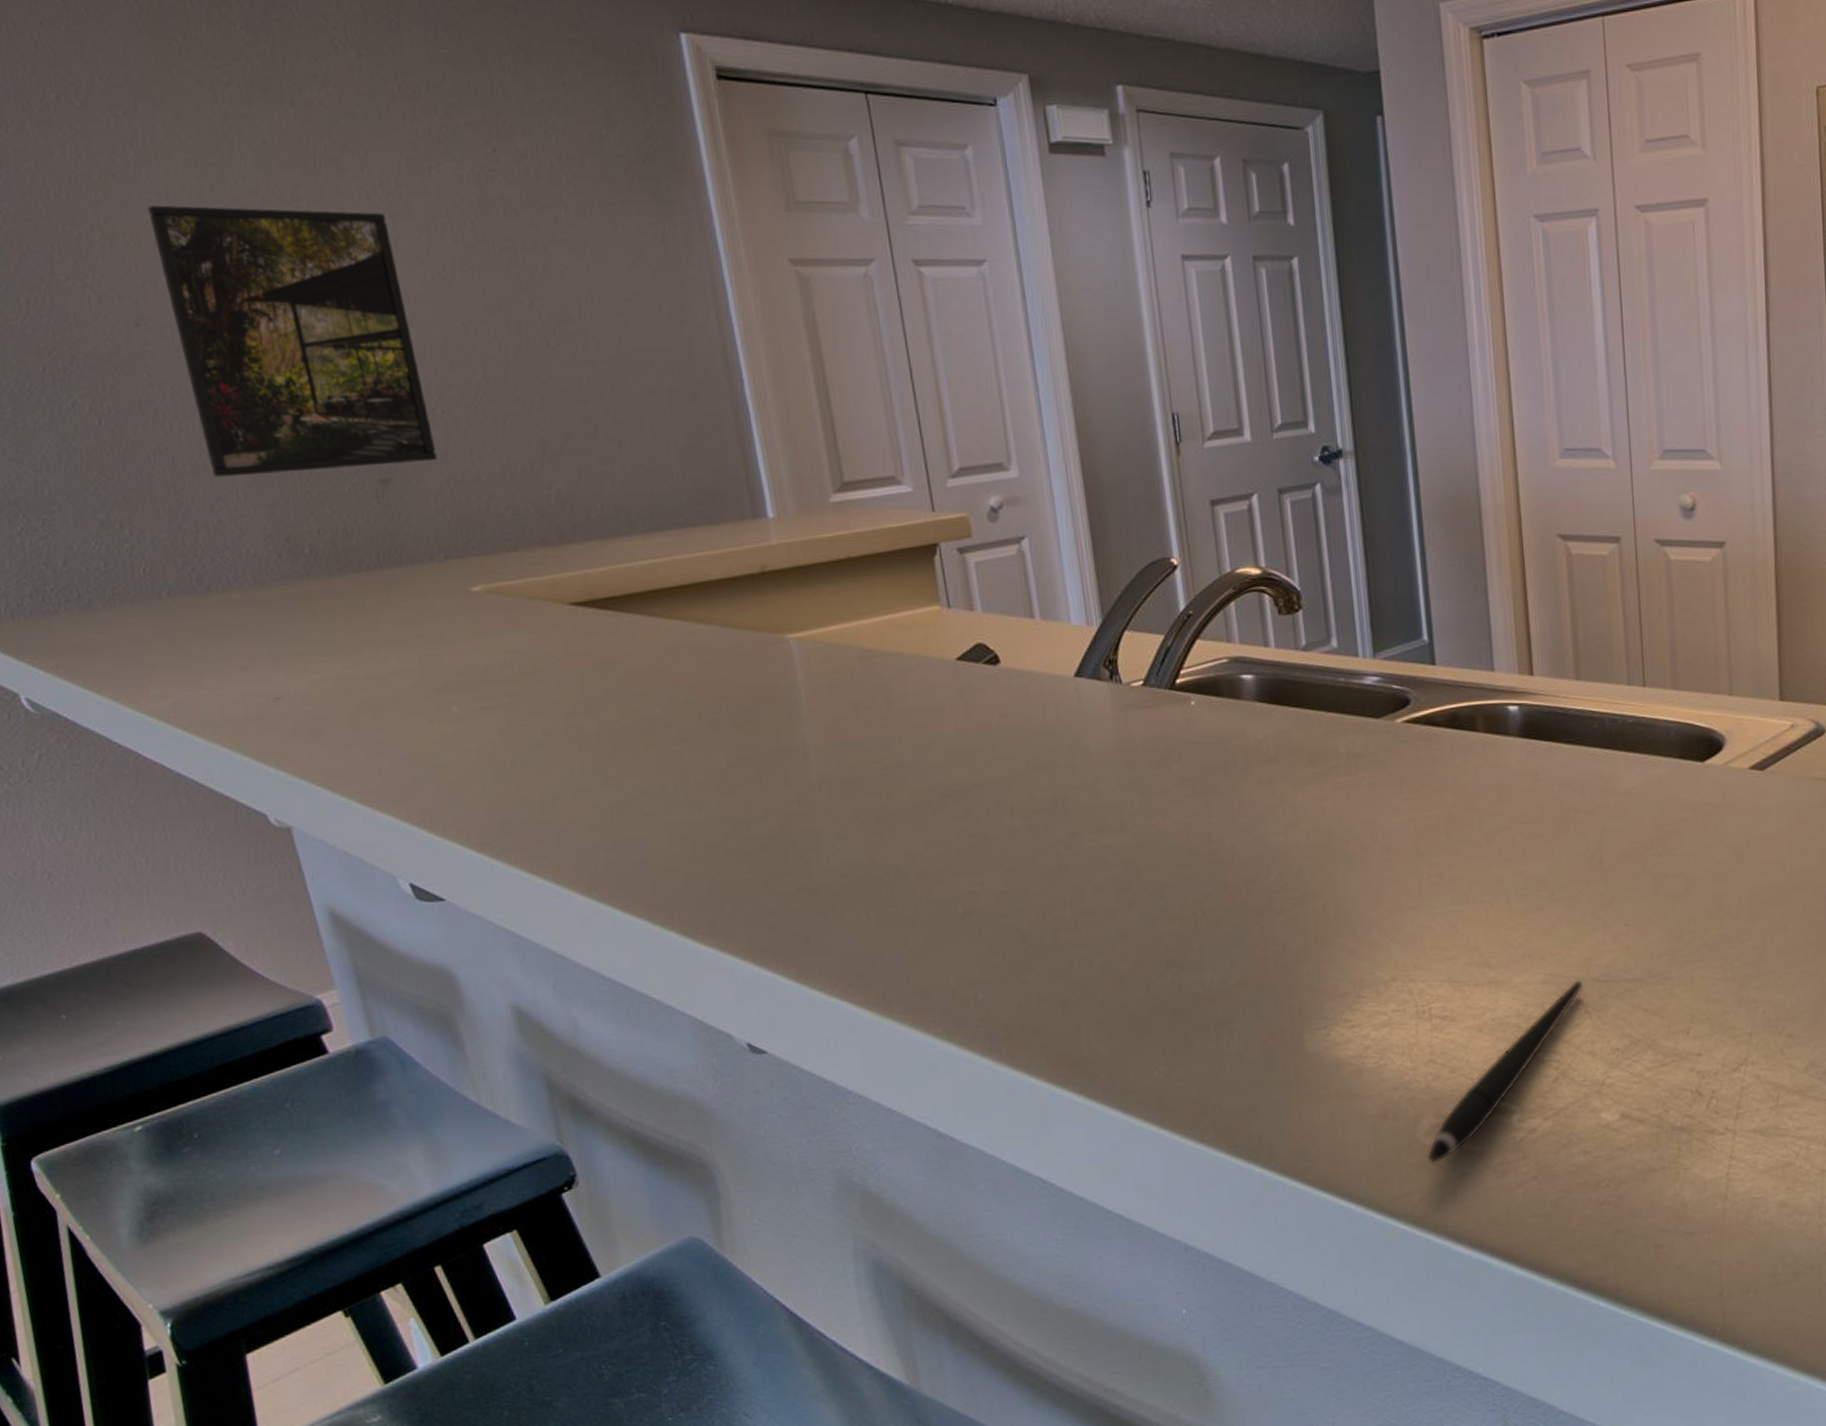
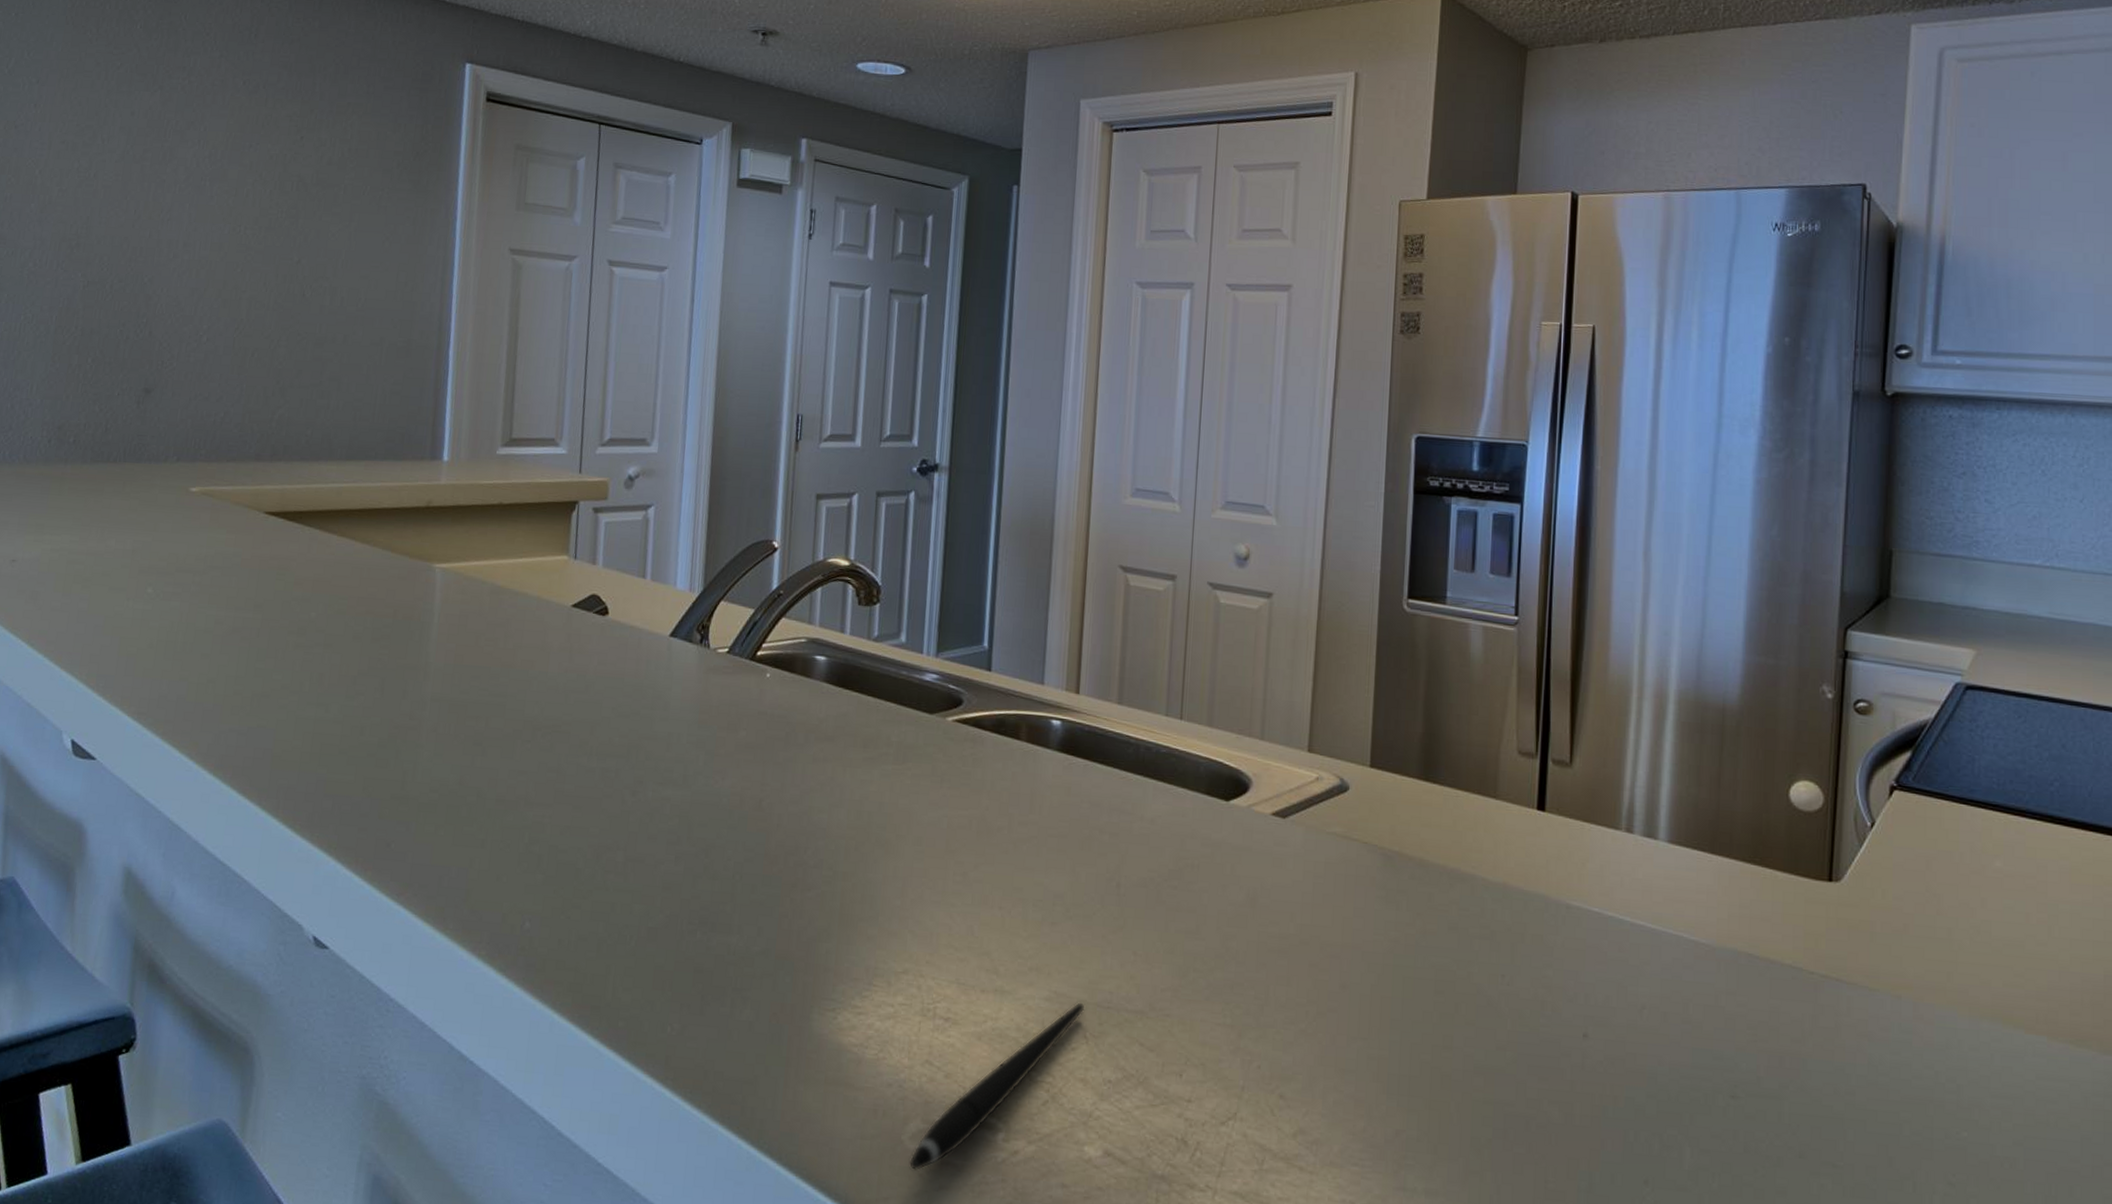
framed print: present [147,205,438,478] -> none [18,152,207,379]

